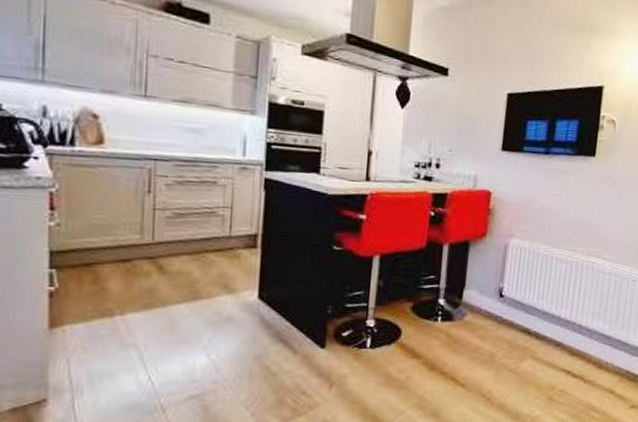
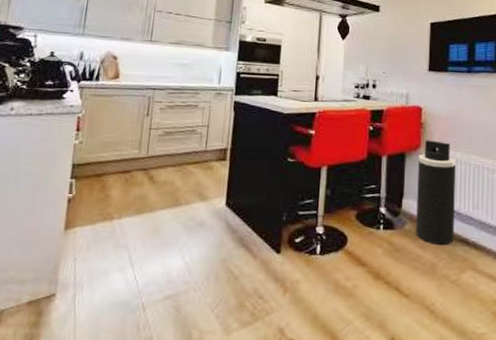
trash can: none [476,227,524,336] -> present [416,140,456,246]

